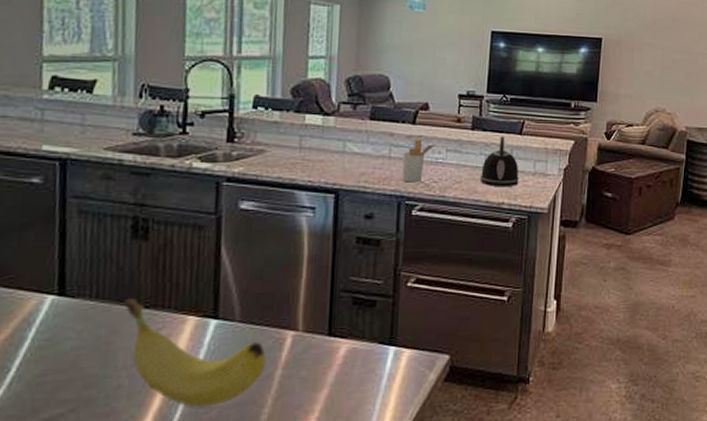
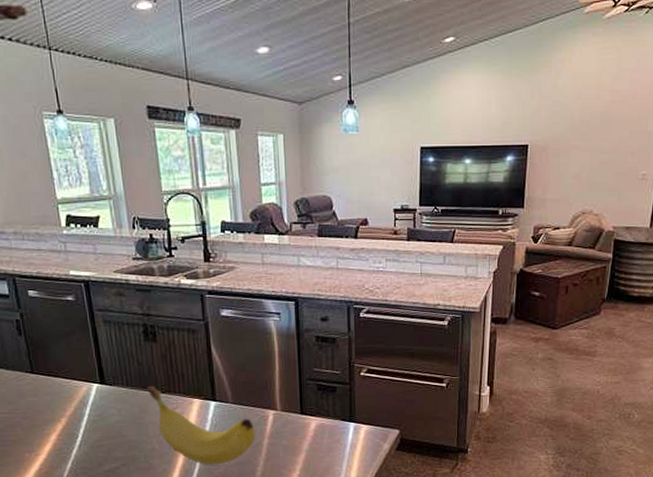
utensil holder: present [401,139,436,183] -> none [348,252,376,290]
kettle: present [480,136,519,187] -> none [417,245,452,291]

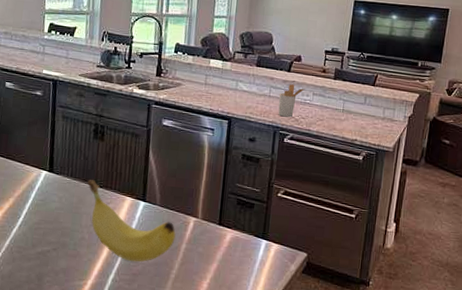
utensil holder: none [348,252,376,290] -> present [278,84,305,118]

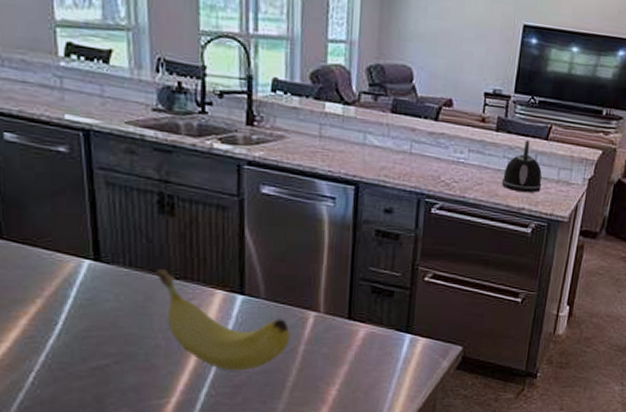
utensil holder: present [278,84,305,118] -> none [422,137,458,181]
kettle: none [338,86,371,128] -> present [501,140,542,193]

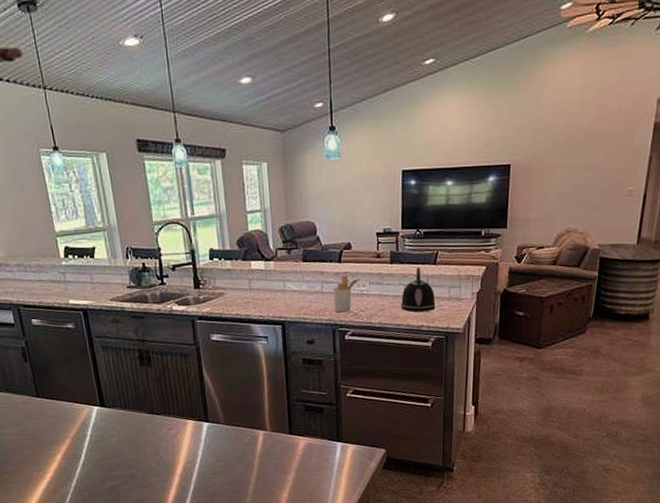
banana: present [155,269,290,371] -> none [143,408,247,483]
utensil holder: none [422,137,458,181] -> present [332,275,360,313]

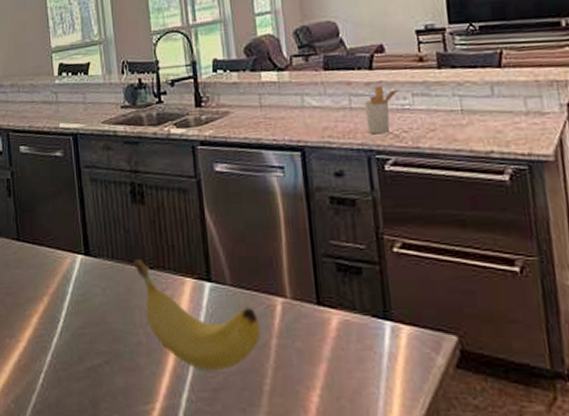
banana: none [143,408,247,483] -> present [133,260,261,371]
kettle: present [400,267,436,313] -> none [457,71,509,133]

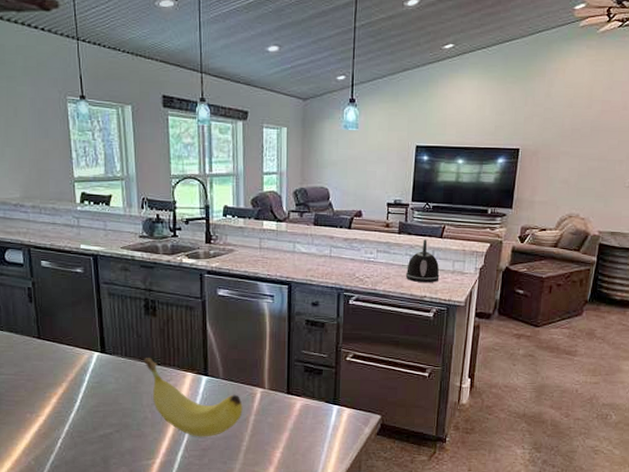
utensil holder: present [363,86,399,135] -> none [340,242,368,278]
kettle: none [457,71,509,133] -> present [405,239,440,283]

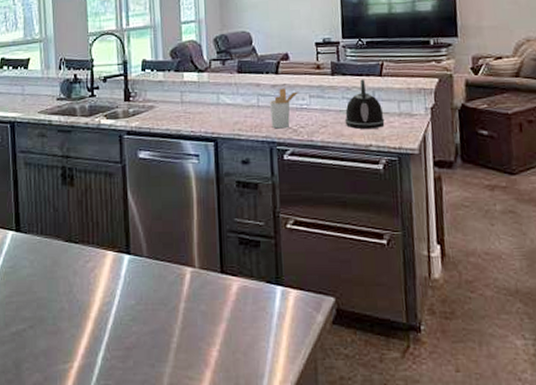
banana: present [143,358,243,437] -> none [60,235,171,332]
utensil holder: none [340,242,368,278] -> present [269,88,299,129]

